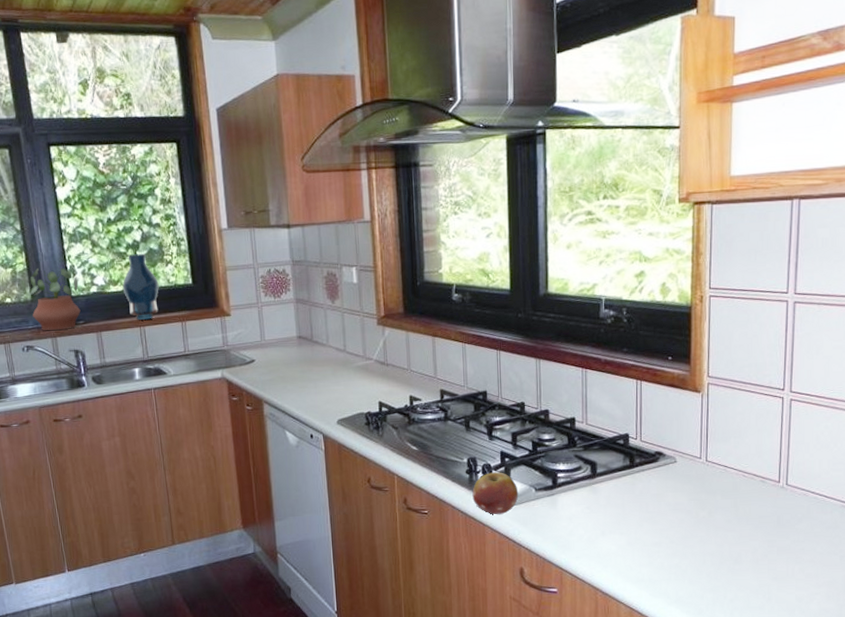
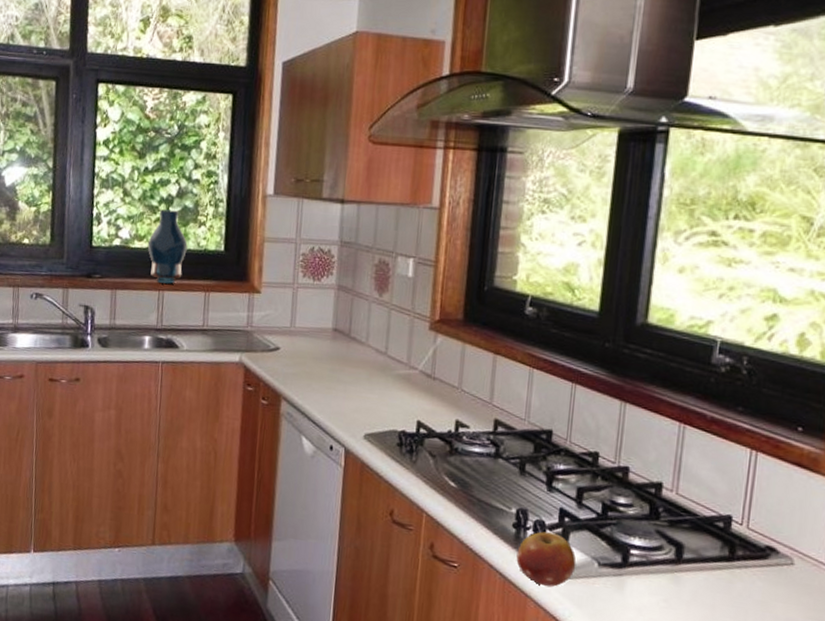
potted plant: present [28,268,81,331] -> none [48,211,102,282]

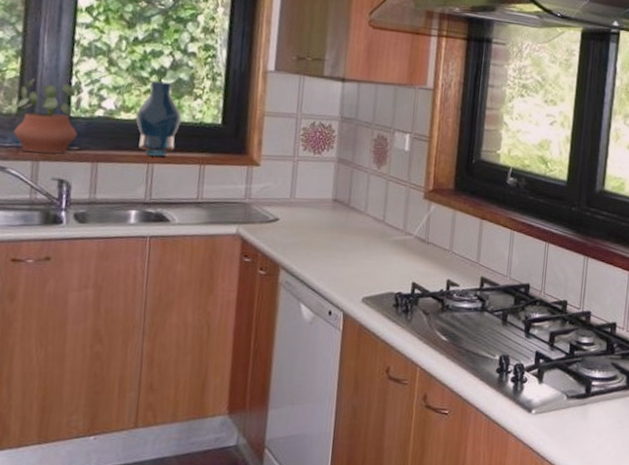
potted plant: none [48,211,102,282] -> present [14,79,83,154]
fruit: present [516,531,576,587] -> none [499,373,549,421]

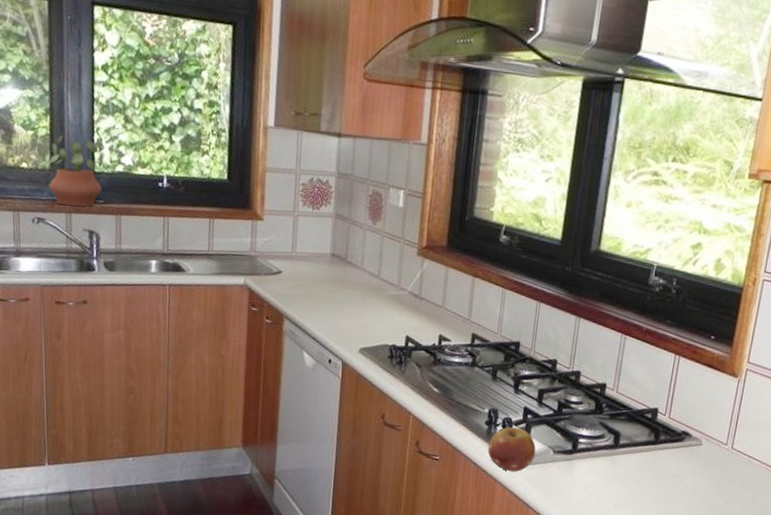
vase: present [135,81,182,157] -> none [151,137,191,210]
fruit: none [499,373,549,421] -> present [487,427,536,472]

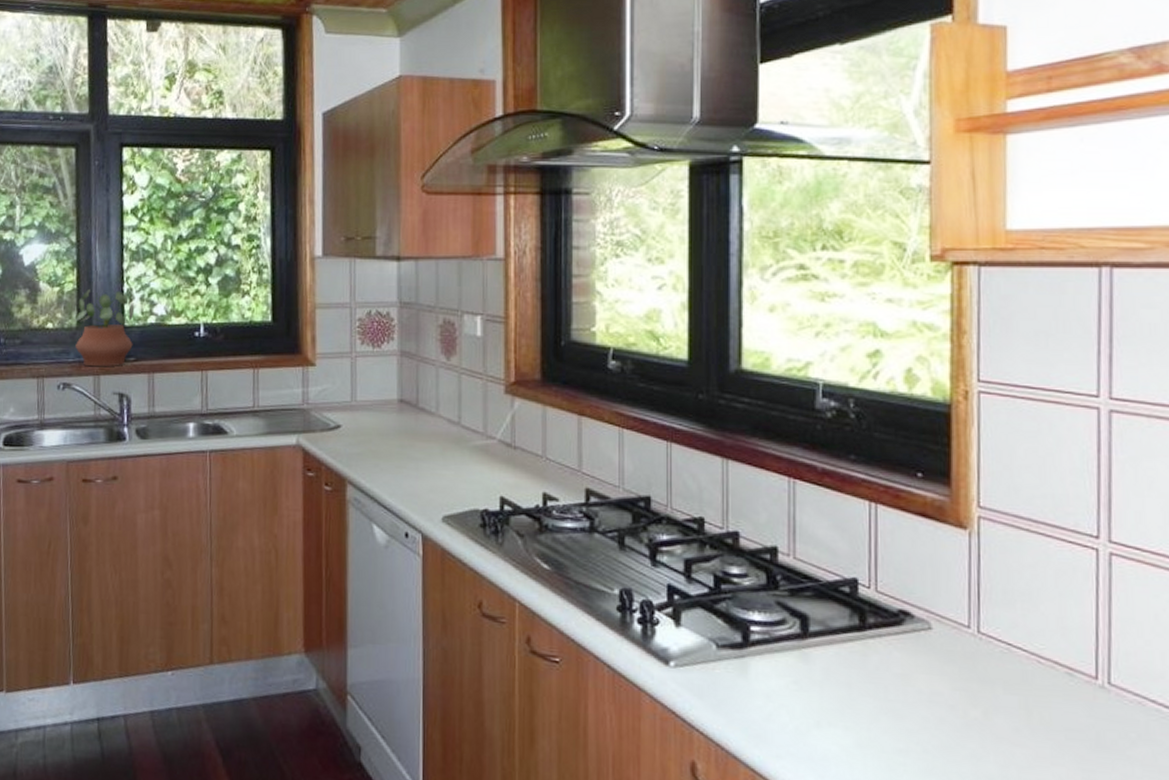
fruit: present [487,427,536,472] -> none [625,613,692,676]

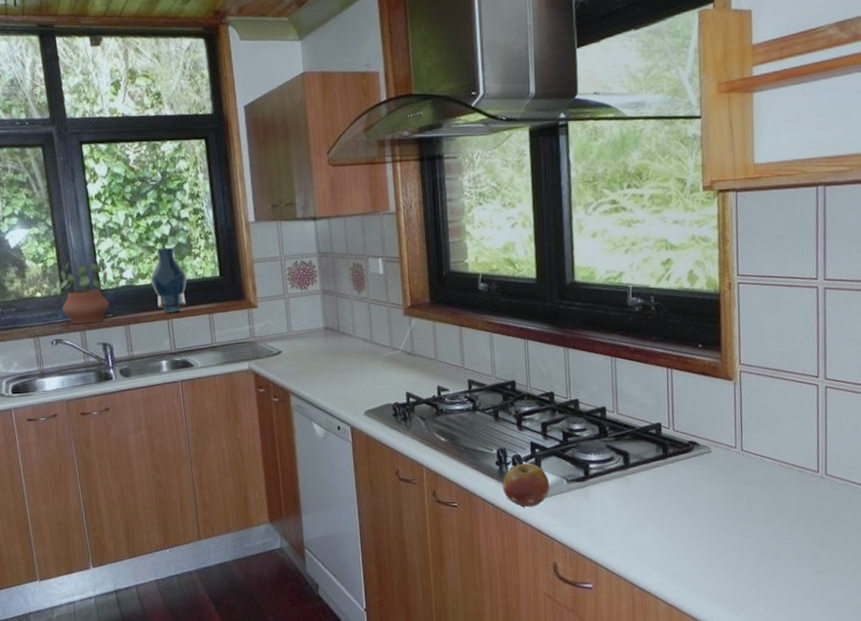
vase: none [186,280,231,362] -> present [150,247,187,313]
fruit: none [625,613,692,676] -> present [502,463,550,507]

